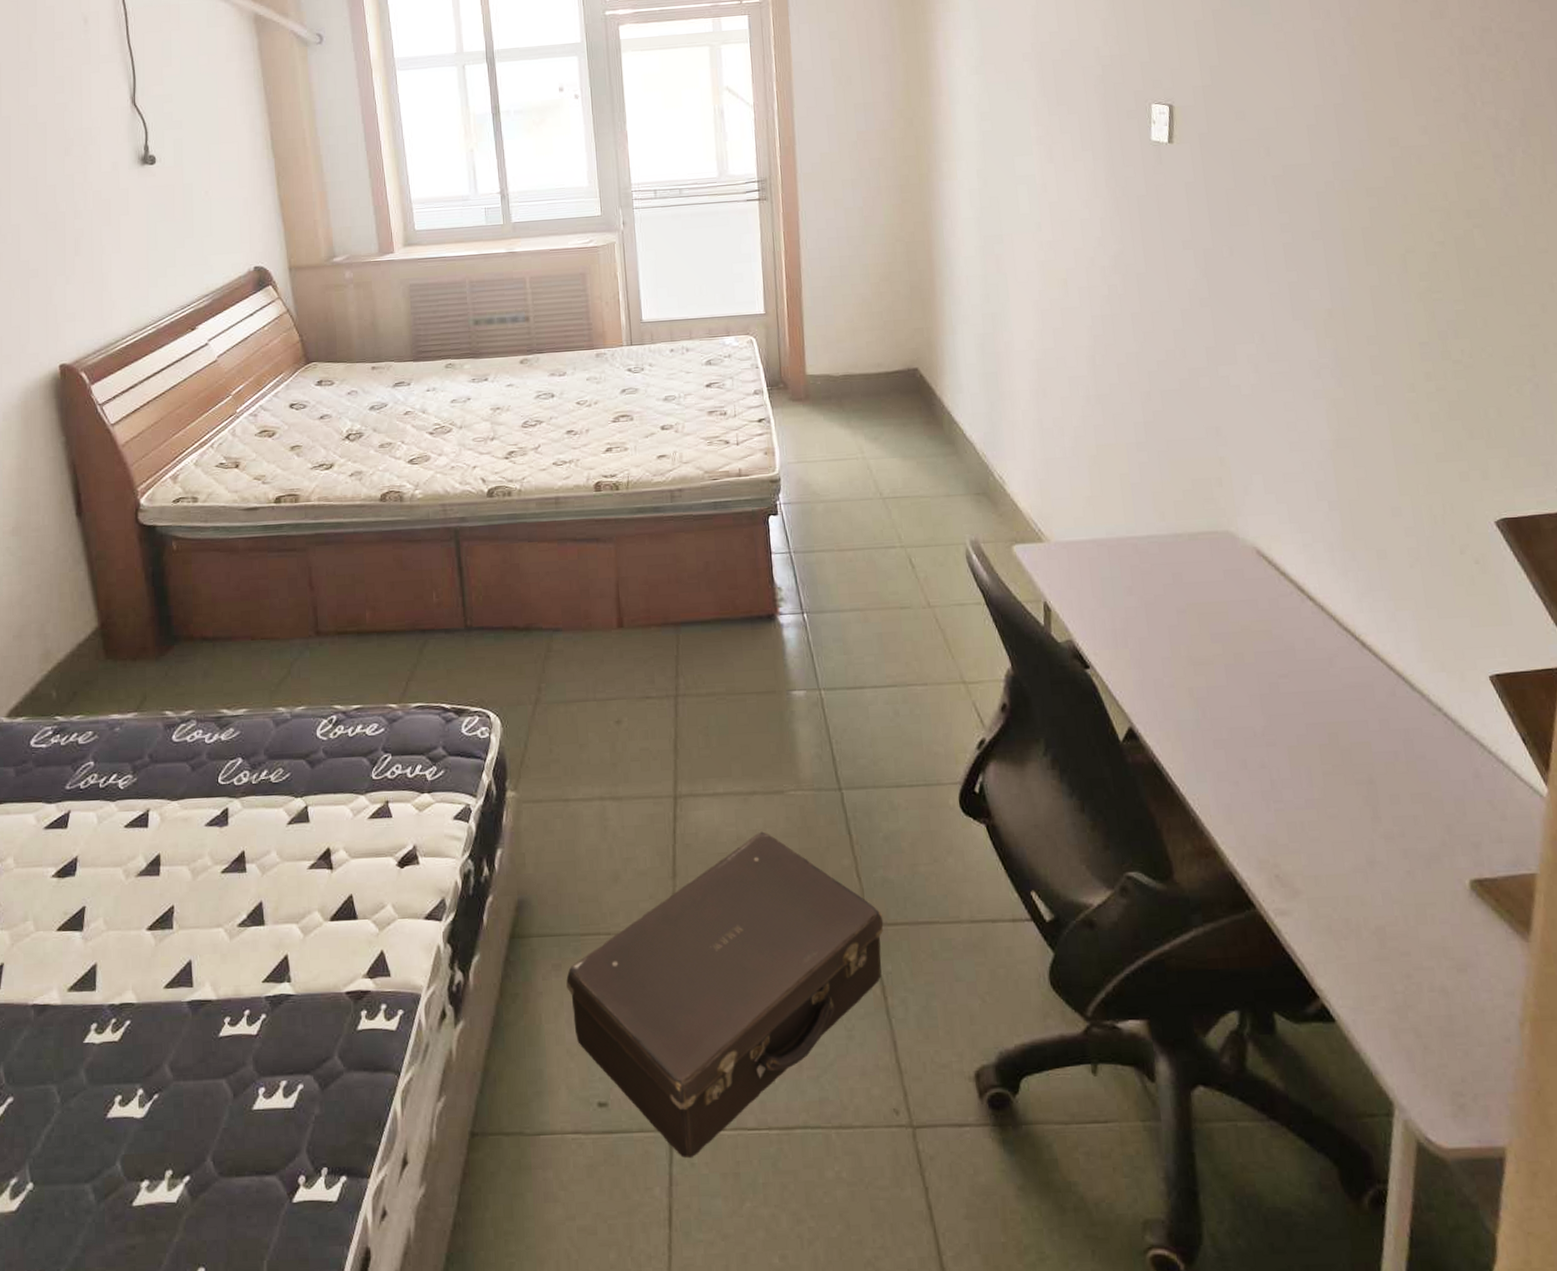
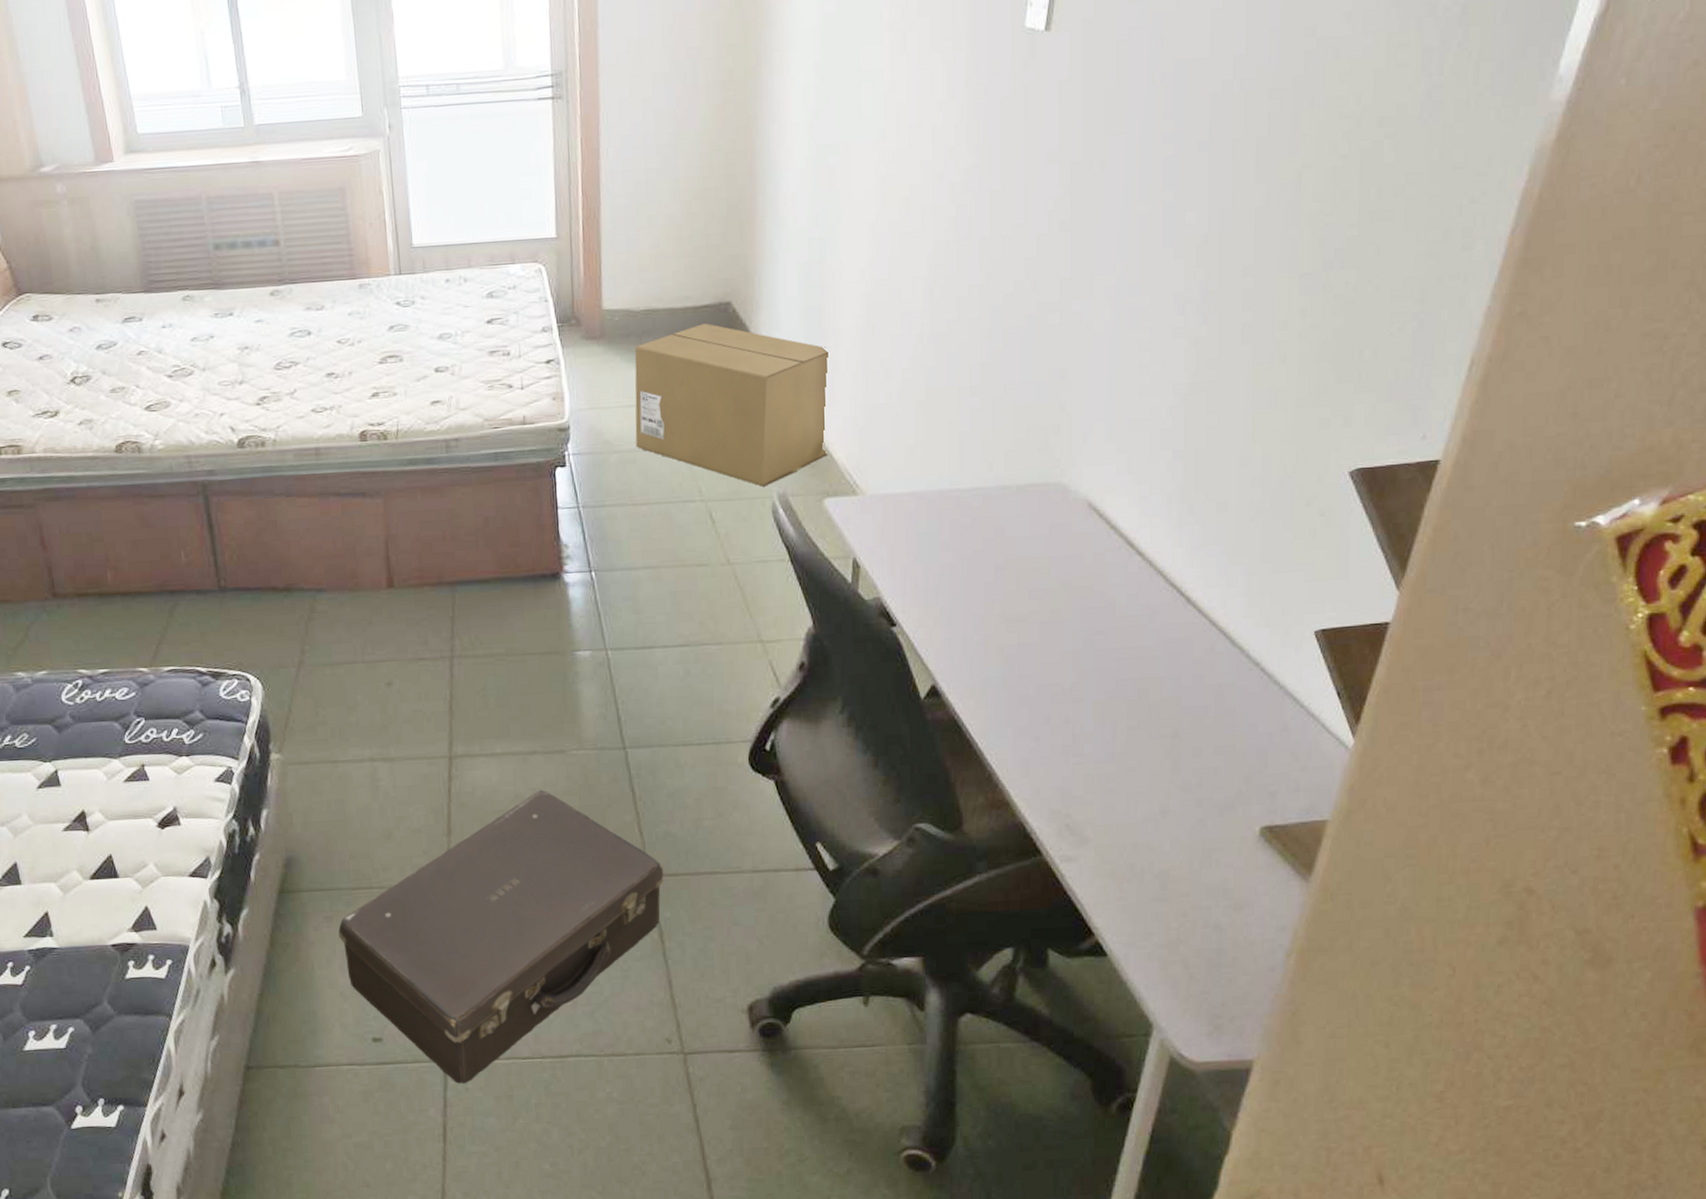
box: none [836,387,1014,534] -> present [634,323,828,487]

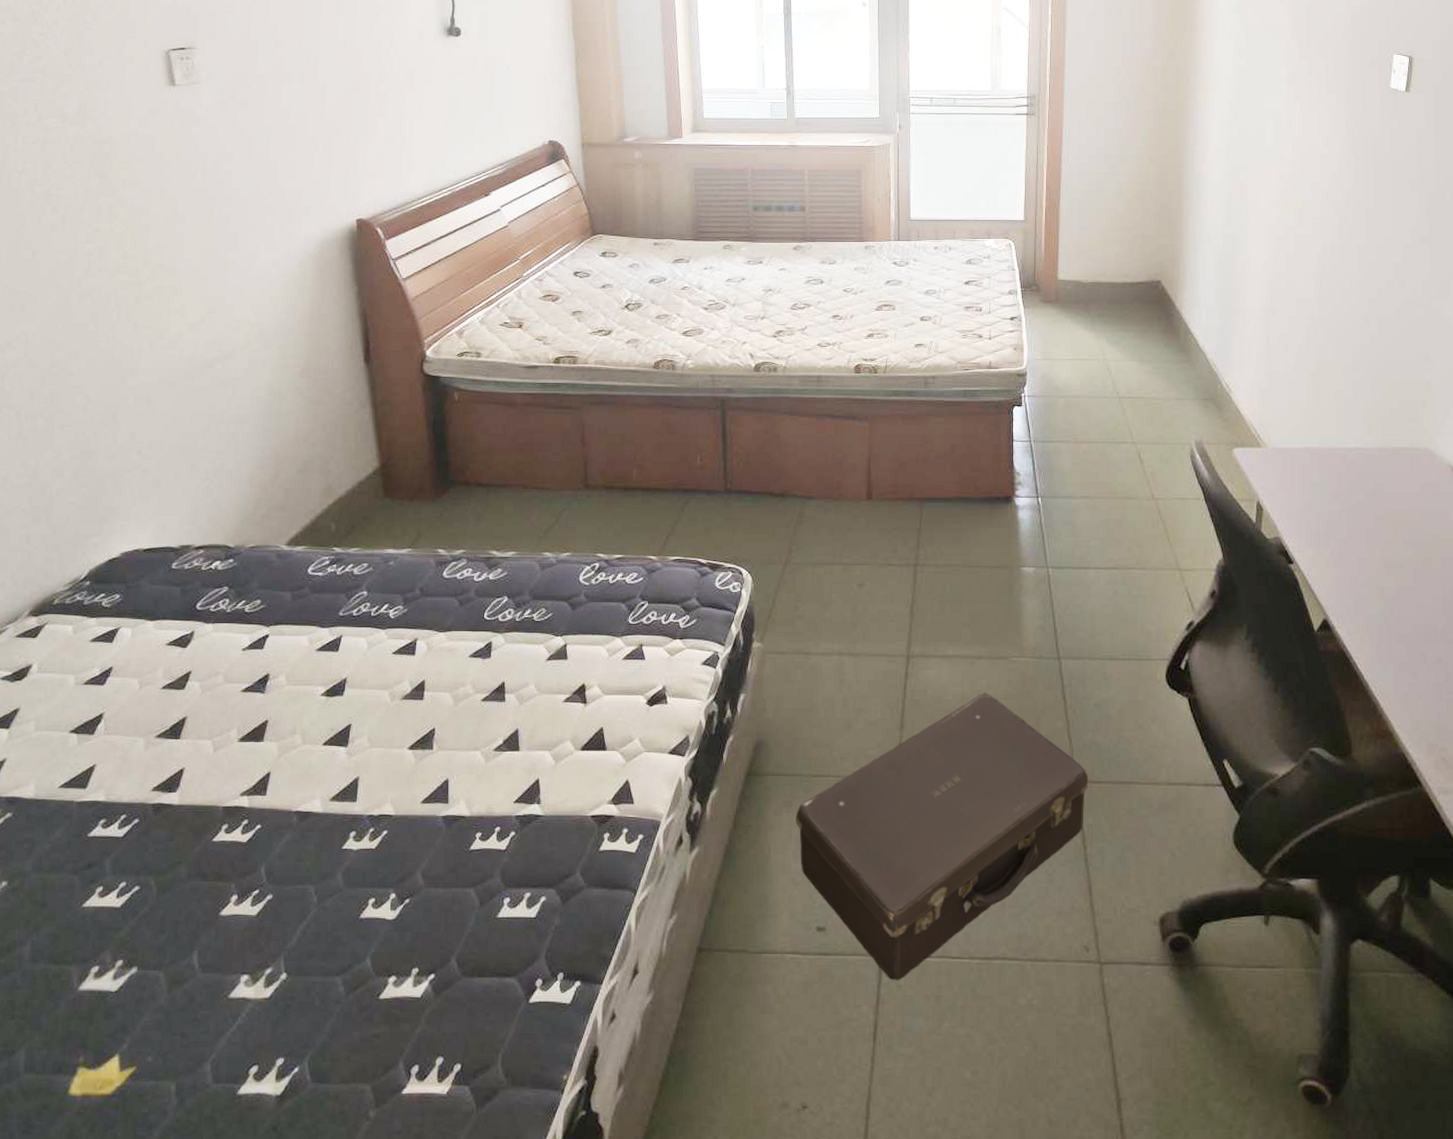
box: present [634,323,828,487] -> none [1080,297,1238,434]

